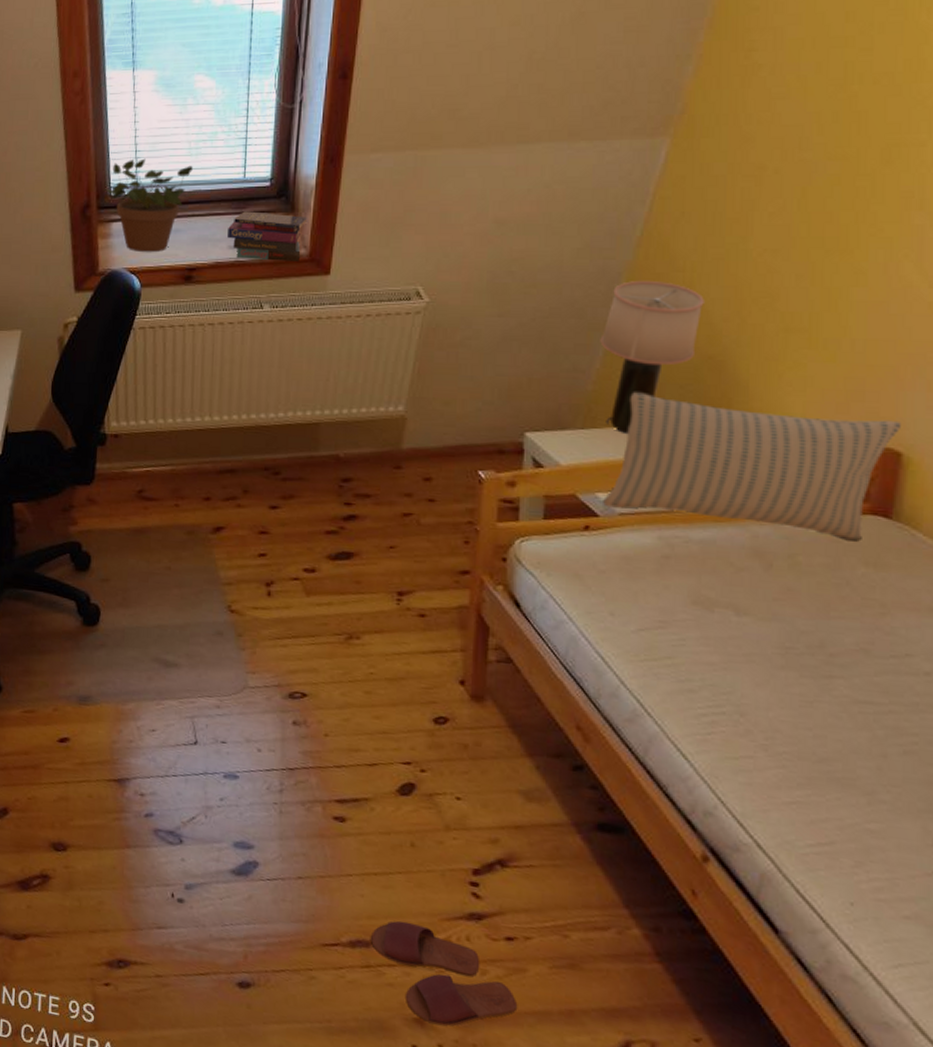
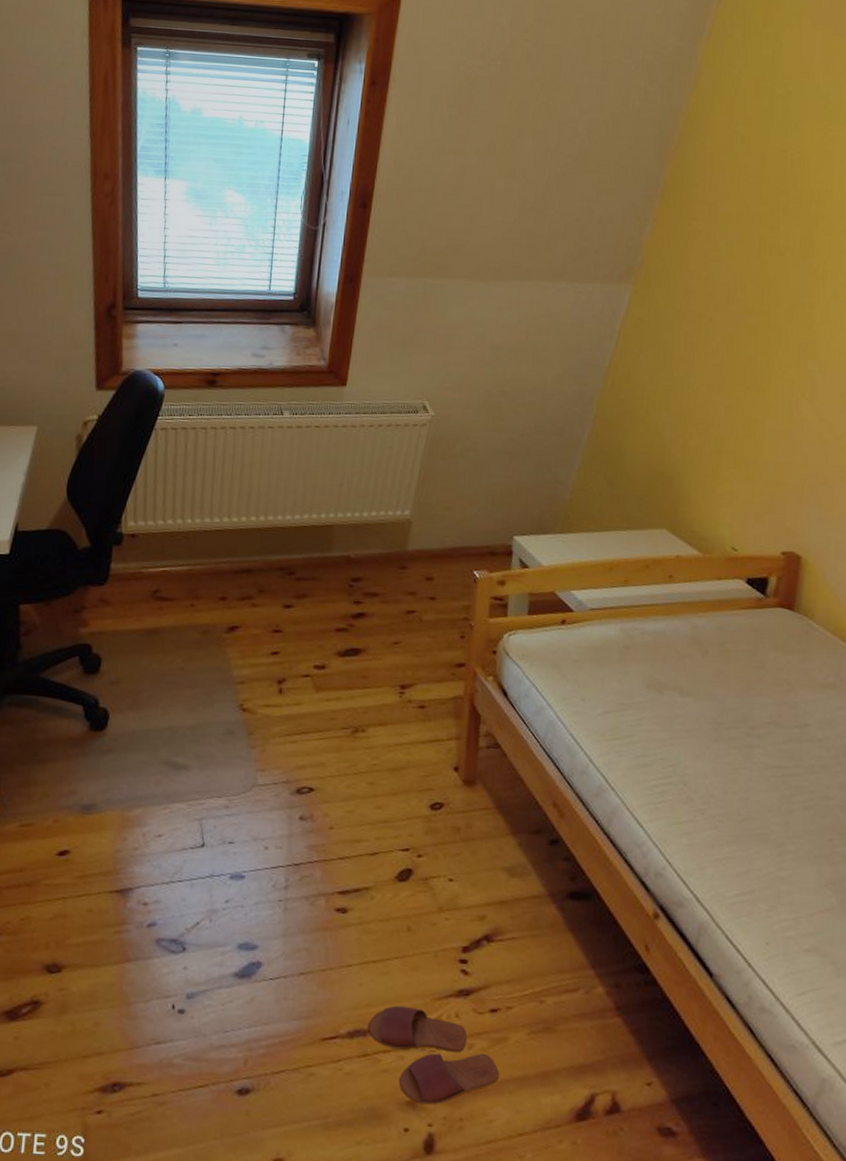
potted plant: present [104,158,201,253] -> none [130,264,228,356]
books: present [227,211,308,263] -> none [251,322,328,373]
table lamp: present [600,280,704,433] -> none [576,405,657,538]
pillow: present [603,392,901,542] -> none [577,502,800,630]

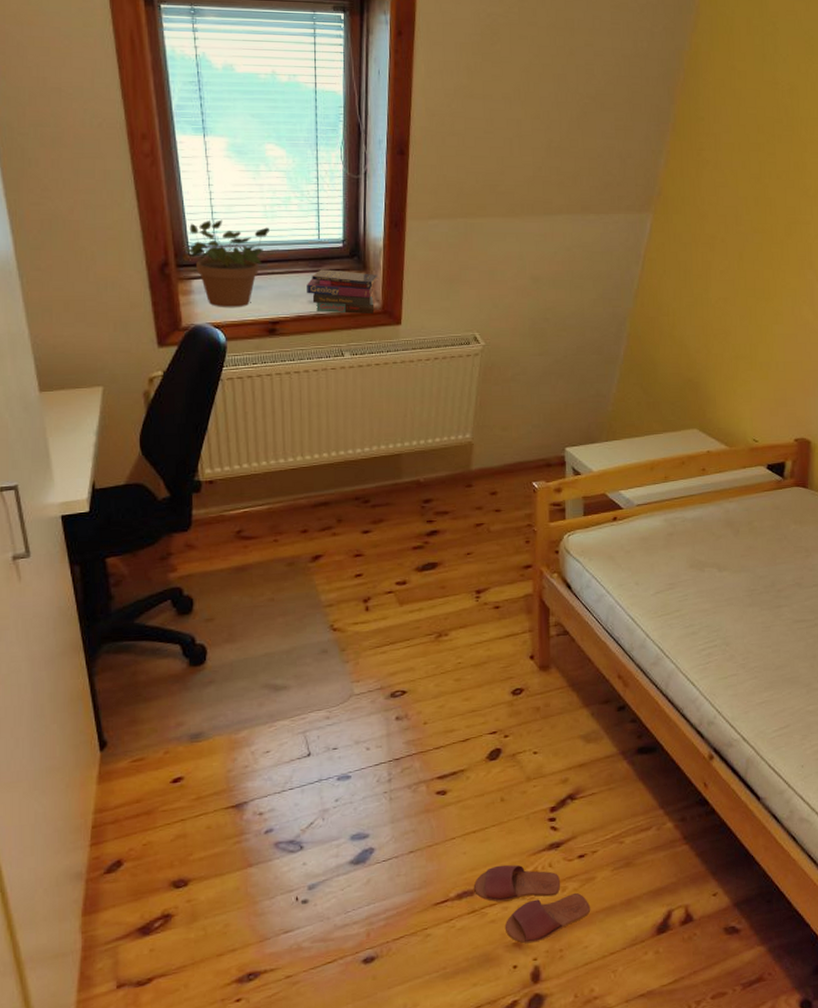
potted plant: none [130,264,228,356] -> present [182,219,279,308]
books: none [251,322,328,373] -> present [307,269,379,315]

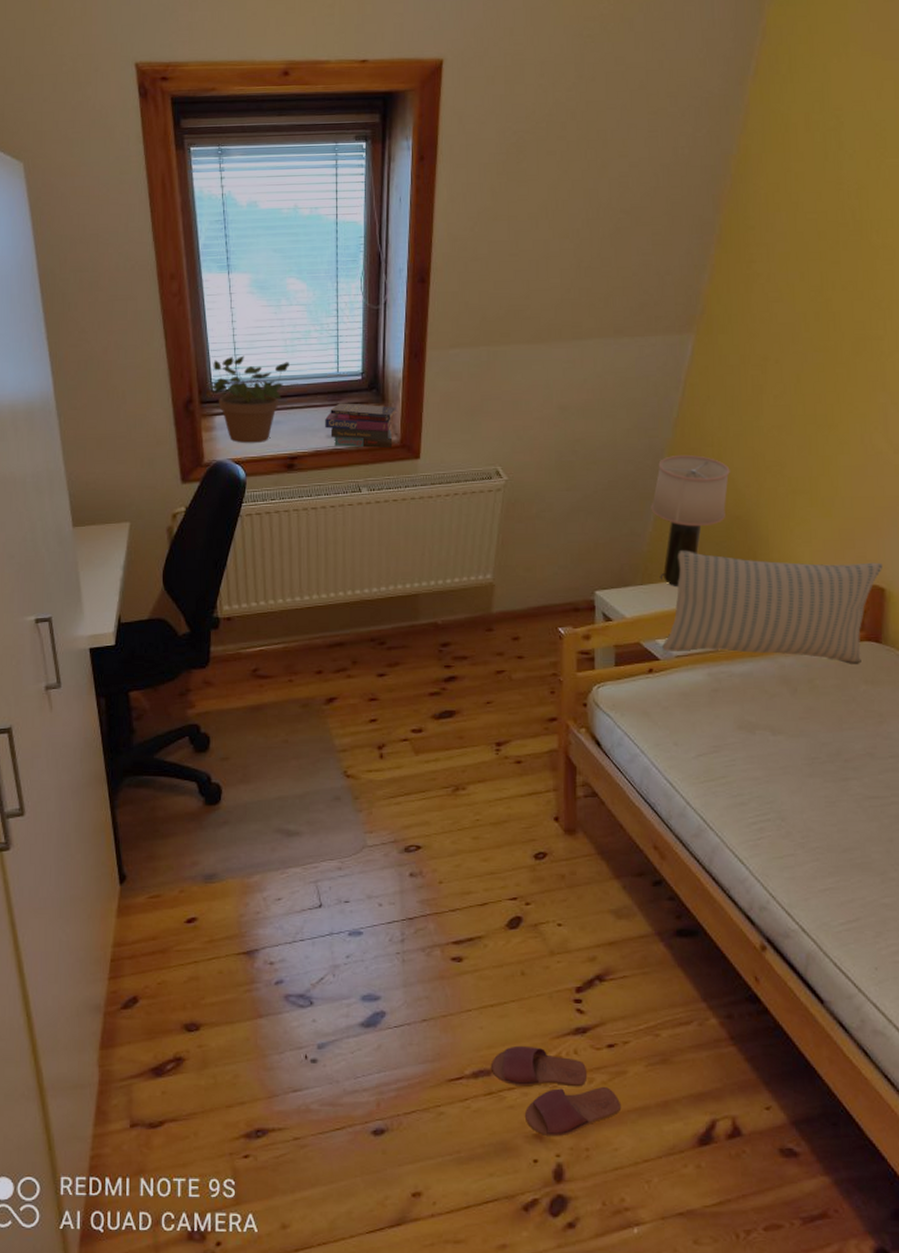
table lamp: none [614,323,683,442] -> present [651,454,730,586]
pillow: none [625,410,809,507] -> present [662,550,882,664]

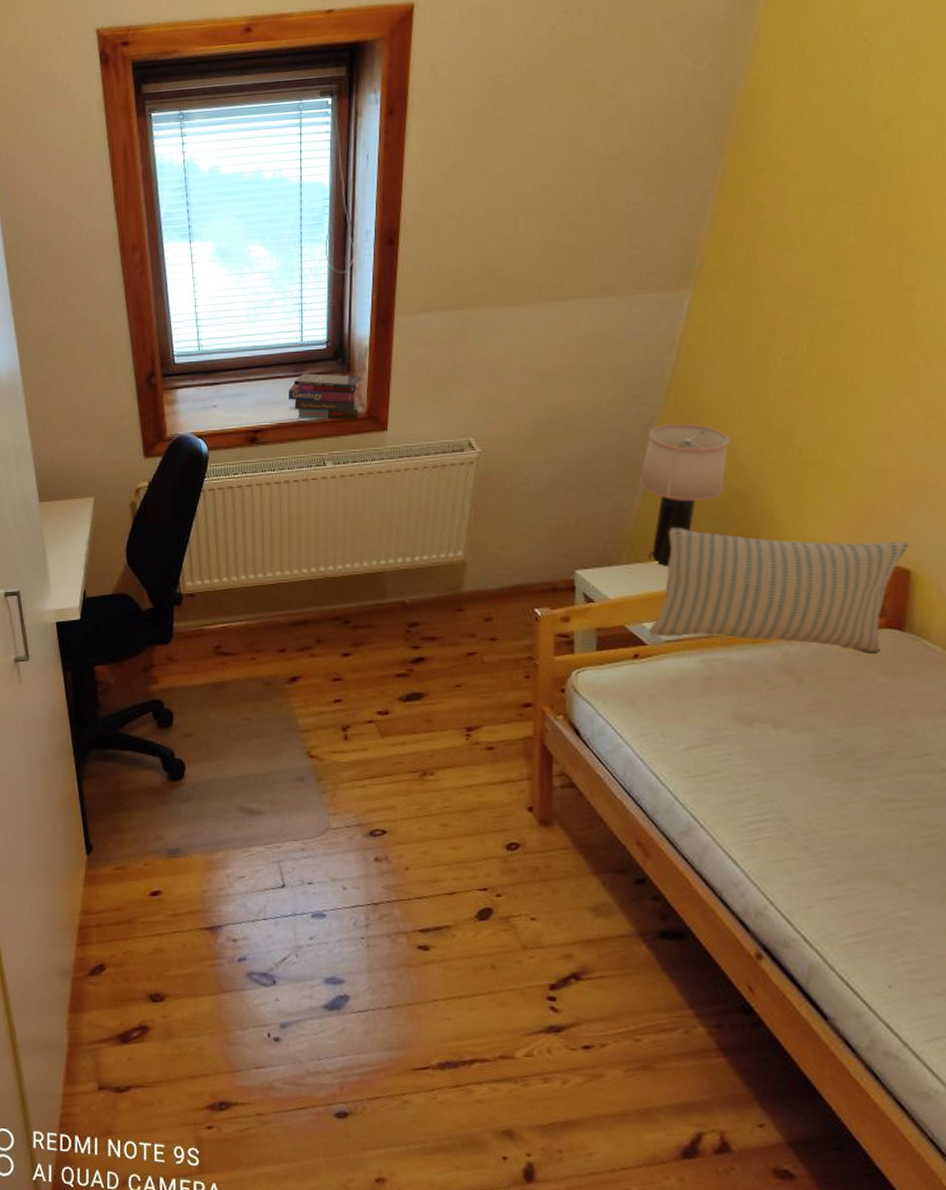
potted plant: present [205,355,298,444] -> none [167,326,261,418]
slippers: present [492,1045,622,1137] -> none [459,1039,598,1136]

